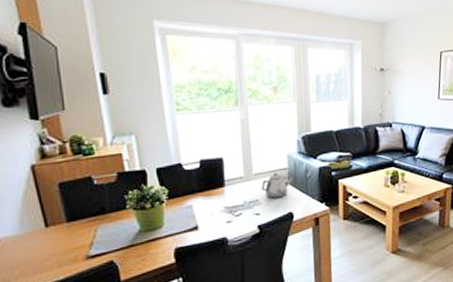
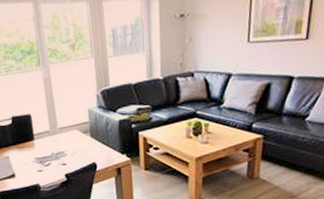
teapot: present [261,172,293,198] -> none [66,126,95,150]

